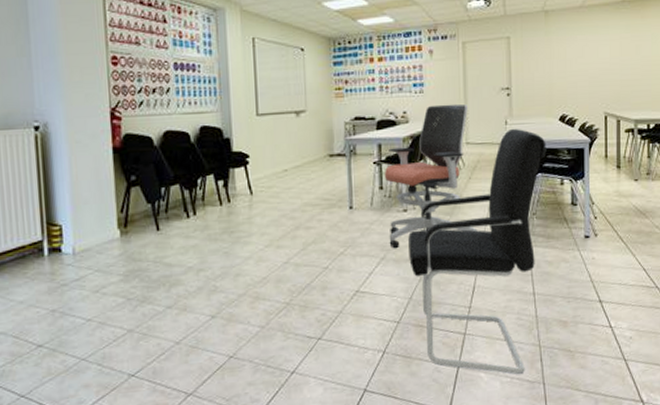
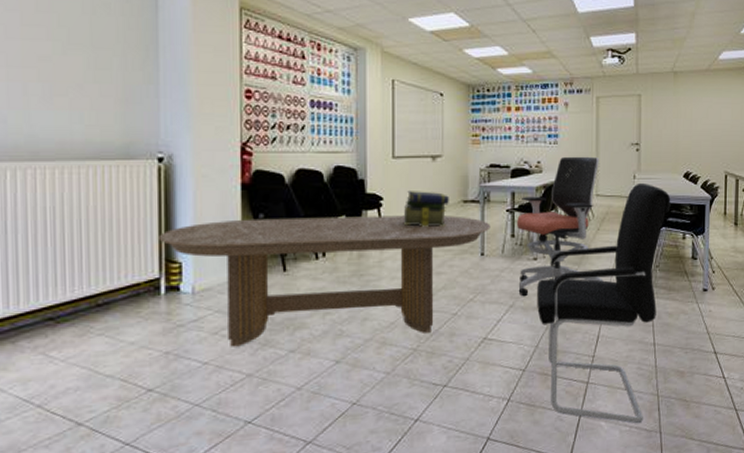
dining table: none [39,170,358,304] -> present [159,215,491,347]
stack of books: none [270,147,315,182] -> present [404,191,449,227]

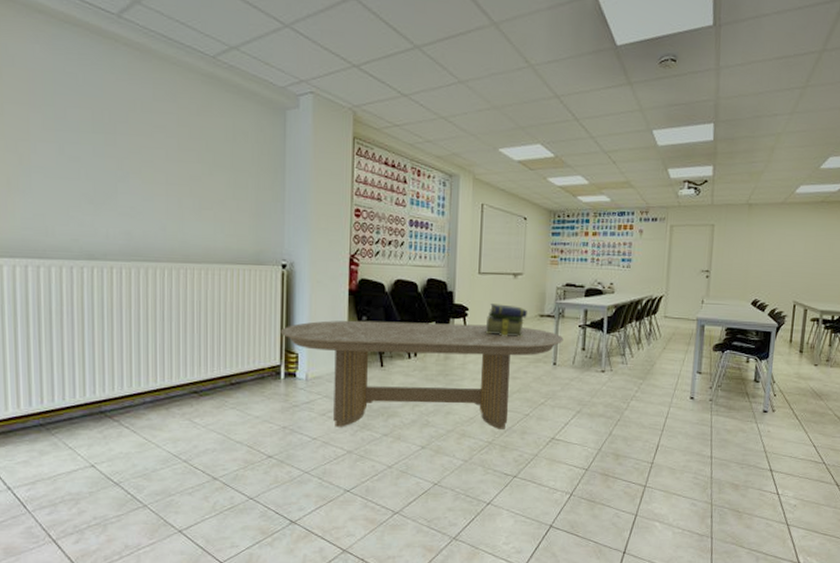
office chair: present [517,156,604,297] -> none [585,279,669,405]
office chair: present [537,182,671,423] -> none [602,307,737,527]

